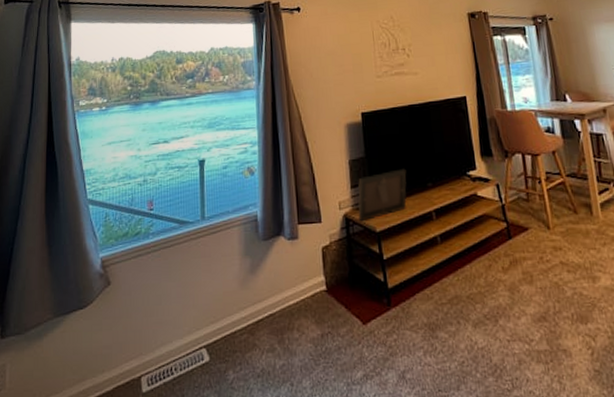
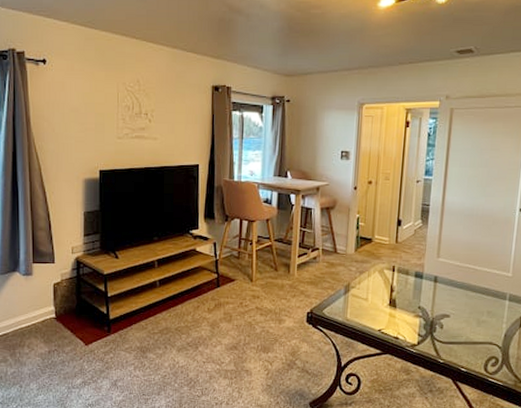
picture frame: present [358,168,407,222] -> none [89,223,136,265]

